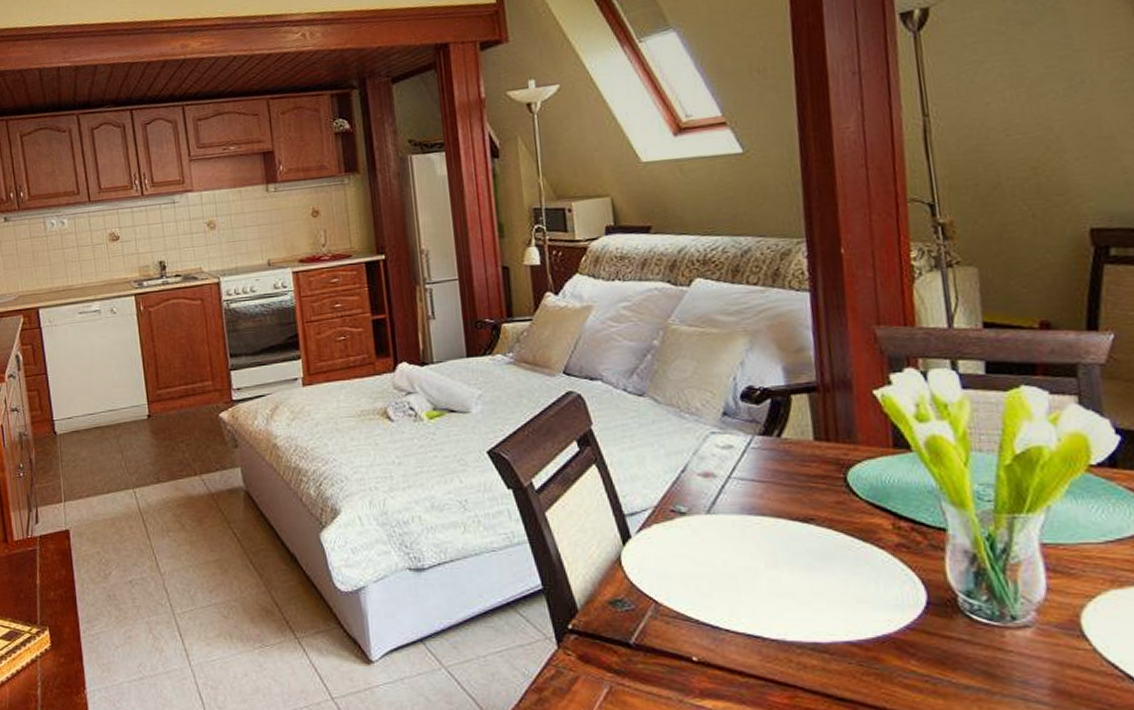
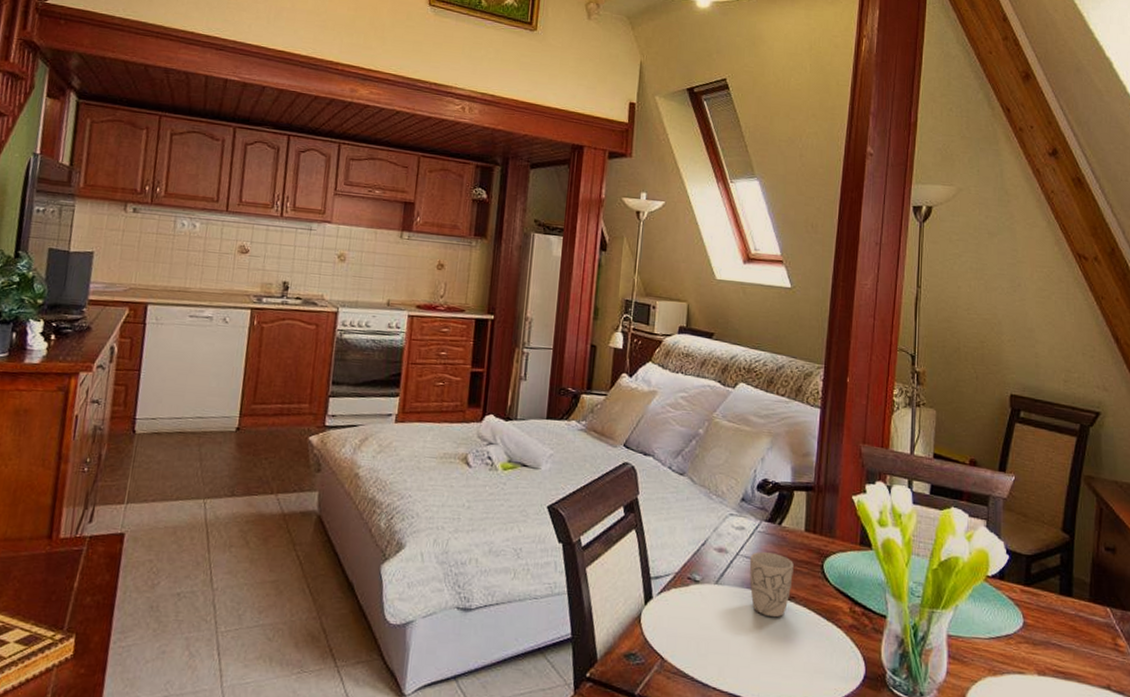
mug: none [745,470,808,545] -> present [749,552,794,618]

